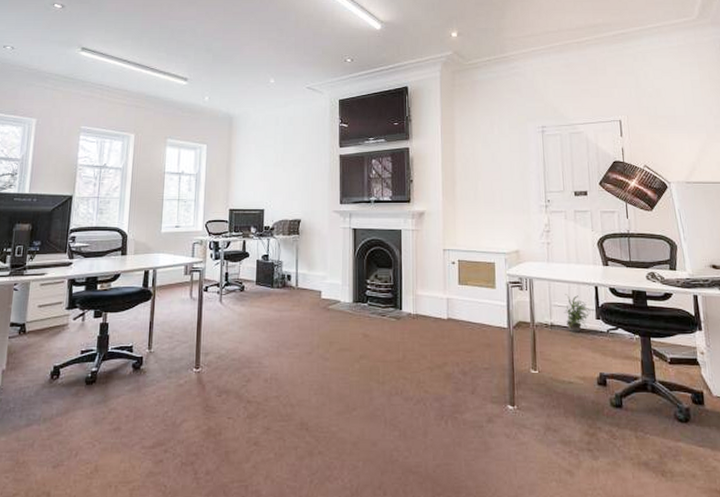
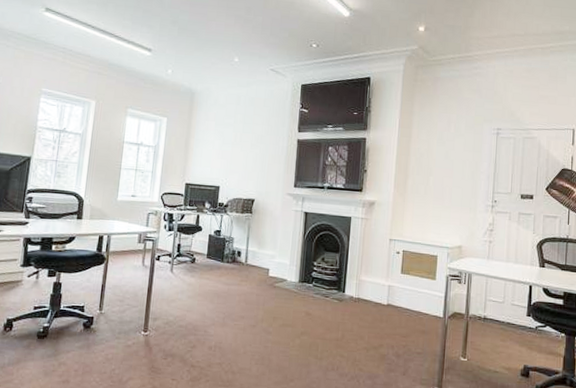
potted plant: present [563,294,591,333] -> none [497,290,523,327]

